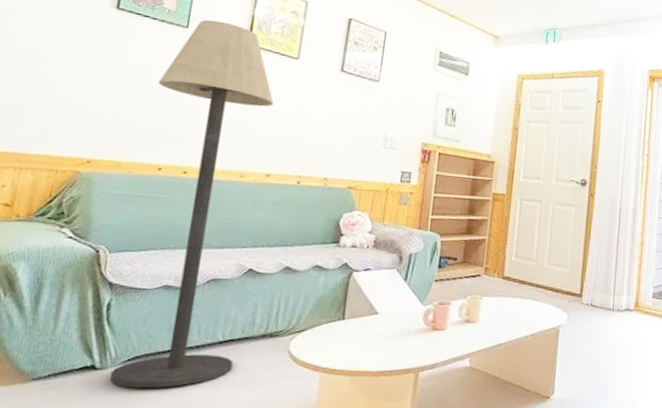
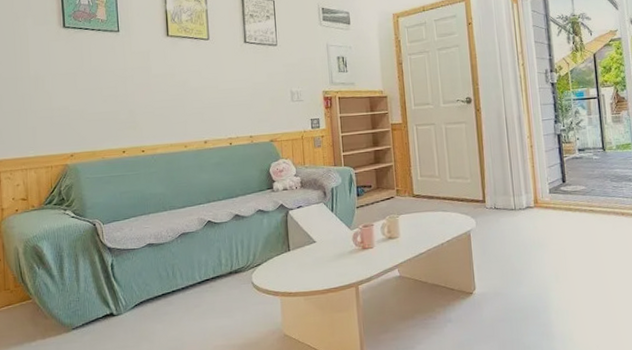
floor lamp: present [109,19,274,389] -> none [107,20,212,327]

